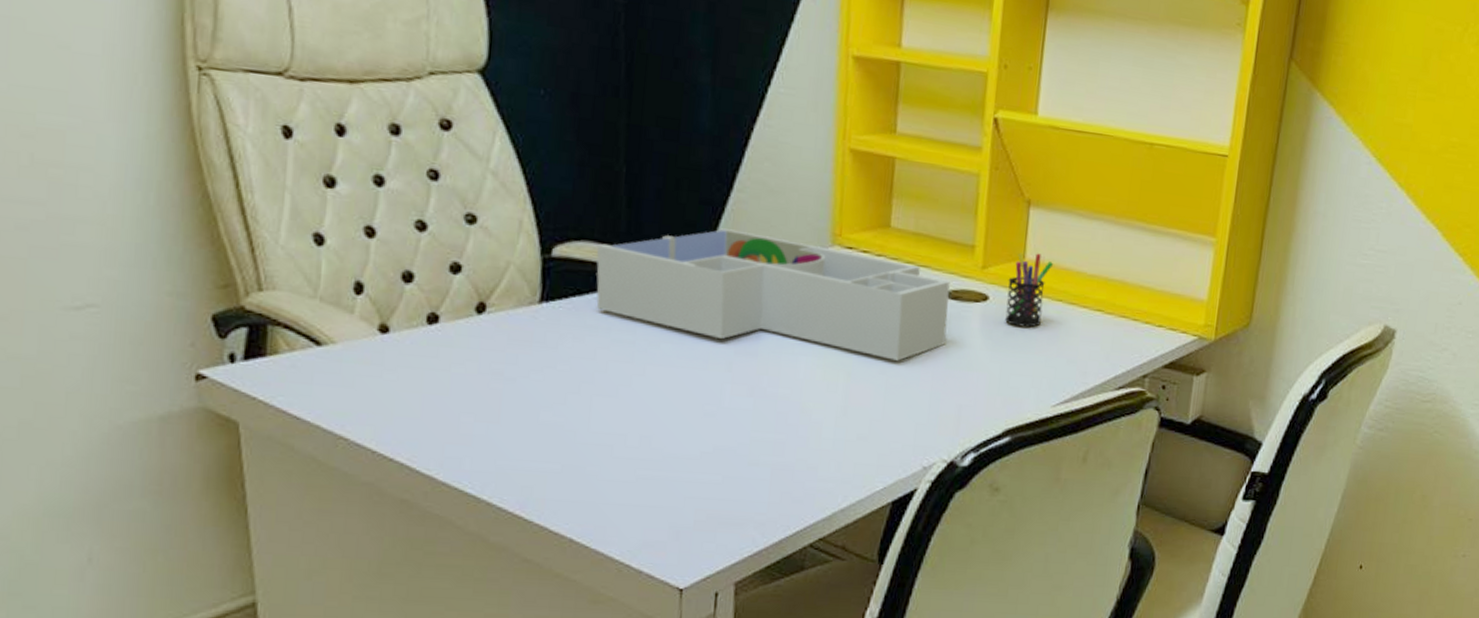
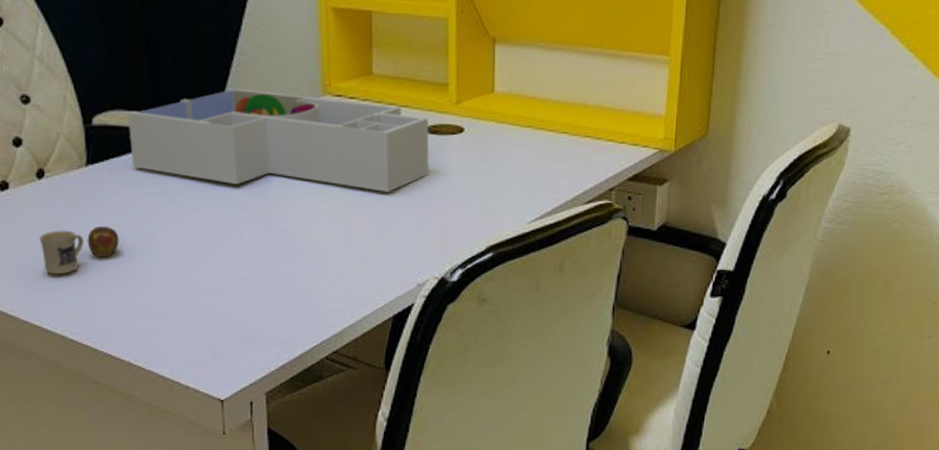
mug: none [471,375,573,430] -> present [39,226,119,275]
pen holder: present [1005,252,1054,328] -> none [480,85,521,153]

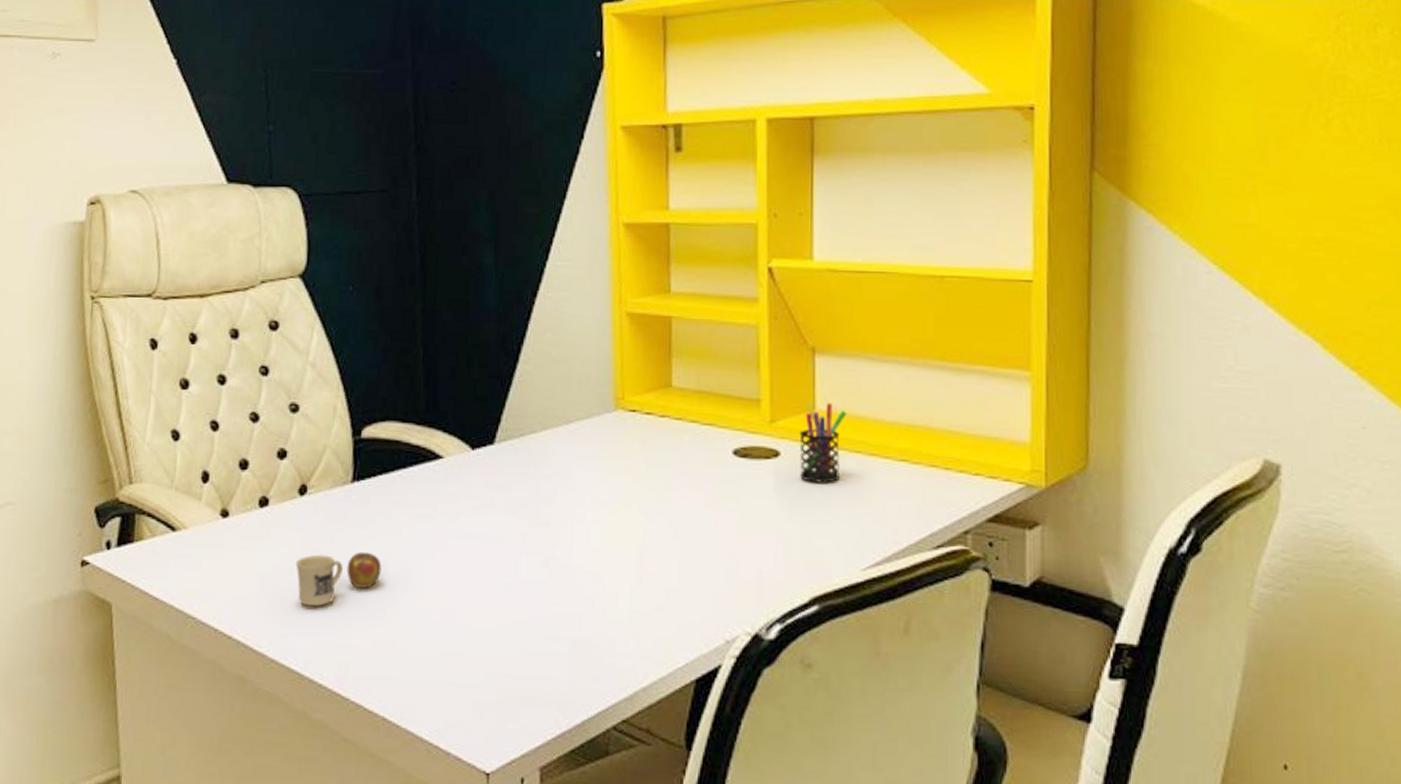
desk organizer: present [127,88,429,192] -> none [399,400,739,525]
pen holder: none [480,85,521,153] -> present [799,403,848,483]

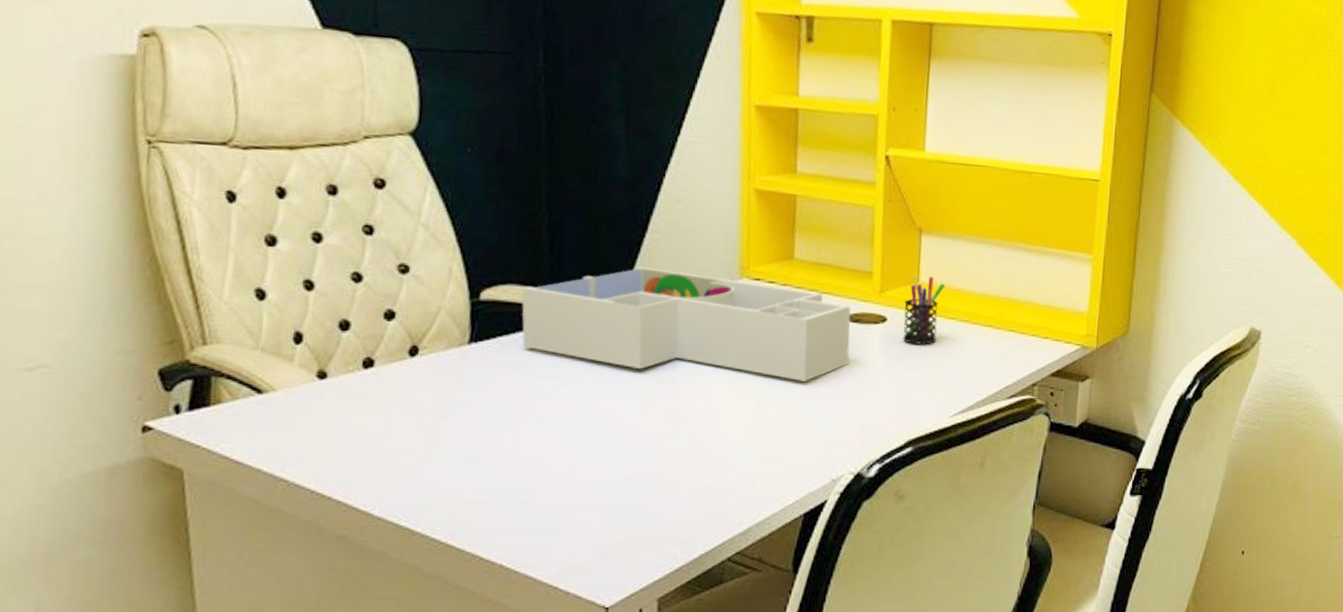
mug: present [296,551,382,607] -> none [405,410,501,465]
desk organizer: none [399,400,739,525] -> present [521,267,851,382]

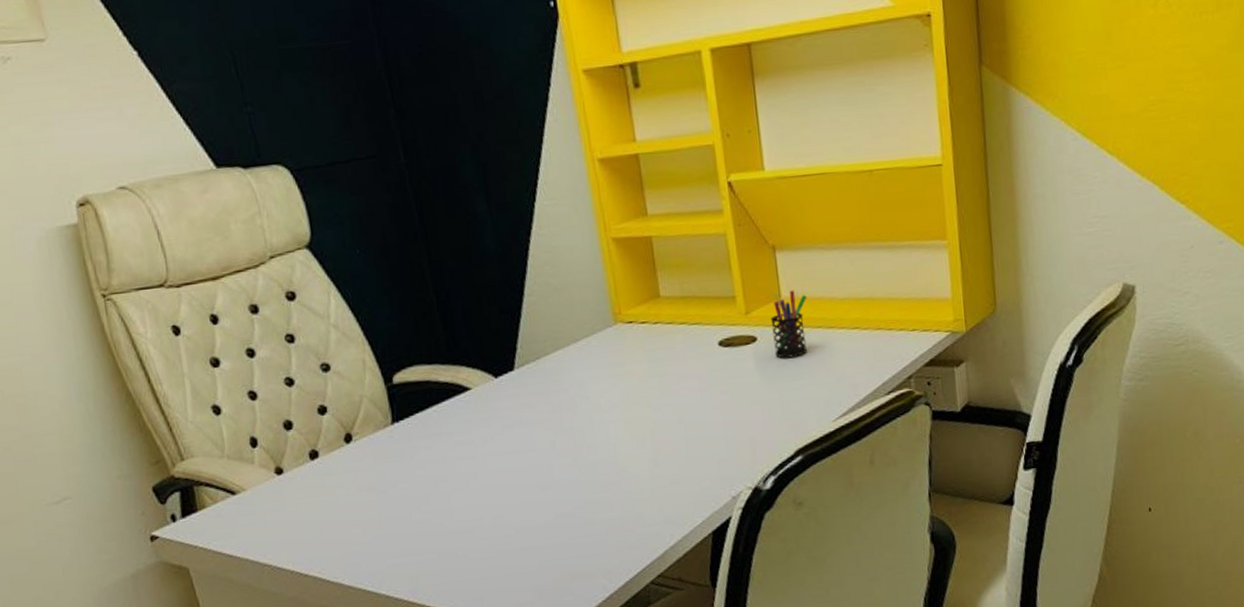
desk organizer: present [521,267,851,382] -> none [426,325,728,423]

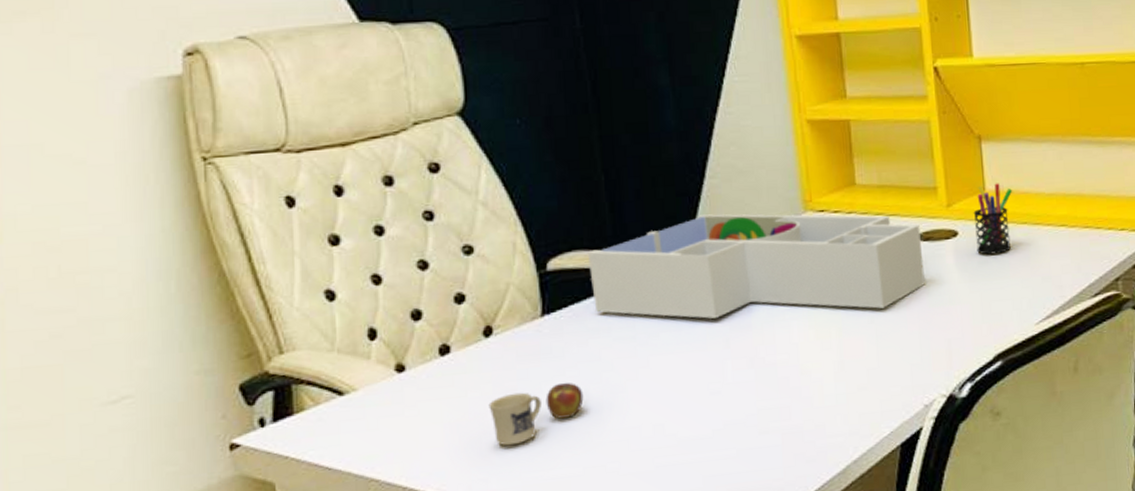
mug: none [354,480,433,536] -> present [488,382,584,446]
desk organizer: none [426,325,728,423] -> present [587,214,925,319]

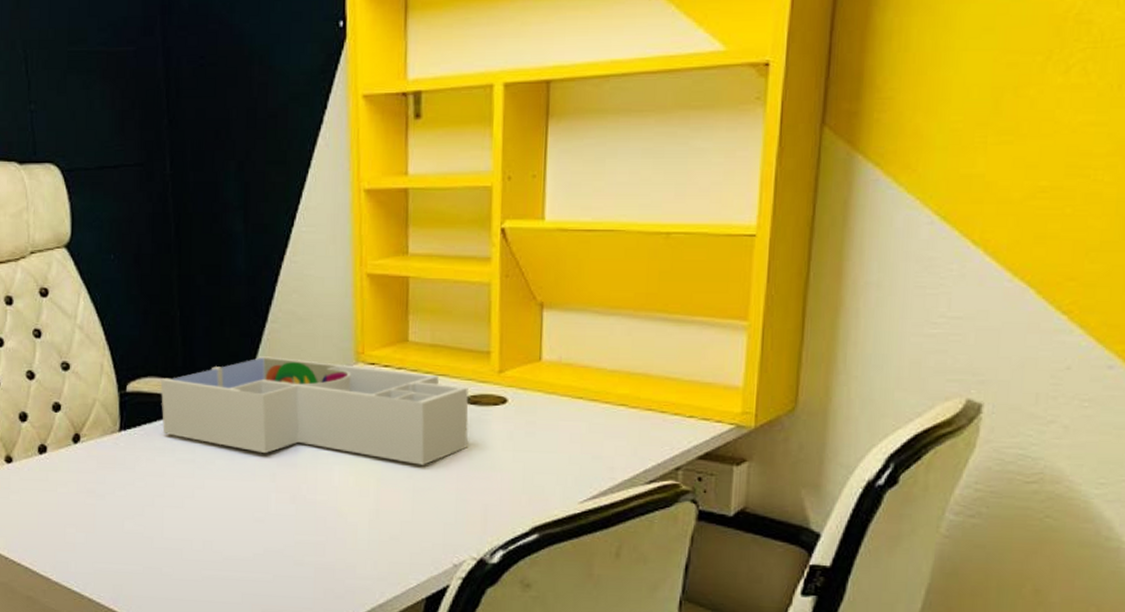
mug: present [488,382,584,446] -> none [73,491,148,538]
pen holder: present [973,183,1013,255] -> none [525,353,572,426]

